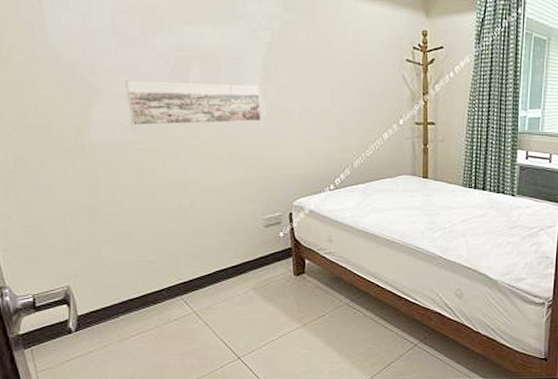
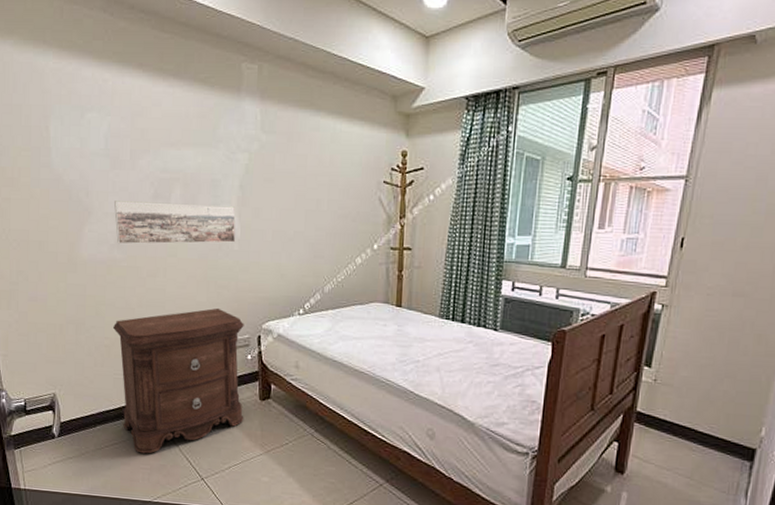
nightstand: none [131,187,279,339] -> present [112,307,244,454]

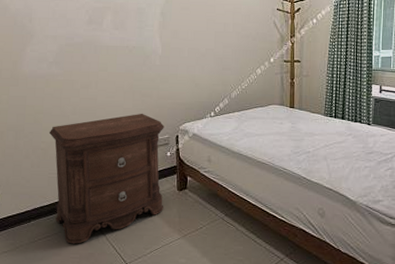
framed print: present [114,201,236,244] -> none [54,25,158,62]

